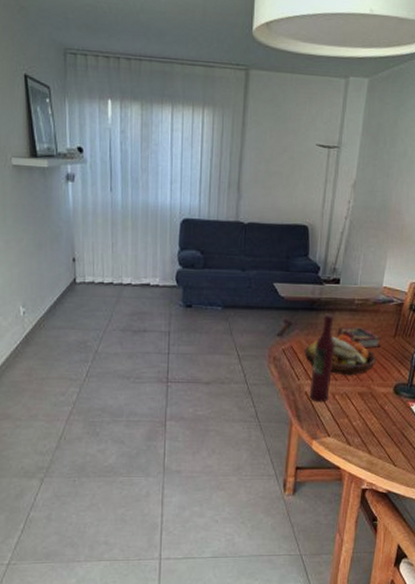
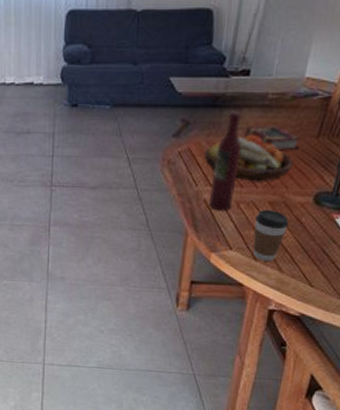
coffee cup: none [347,399,375,445] -> present [253,209,289,261]

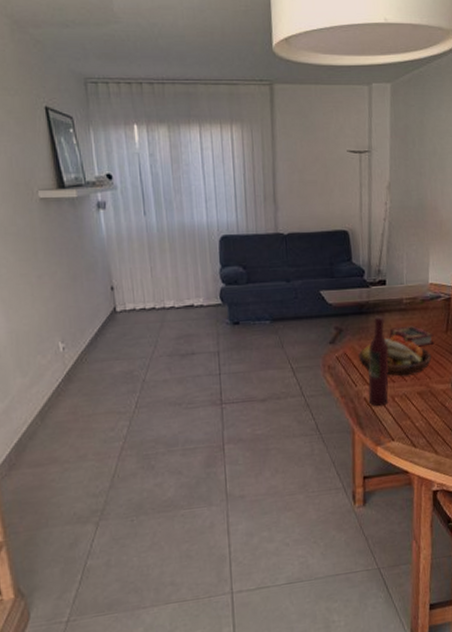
coffee cup: present [253,209,289,261] -> none [409,399,436,447]

